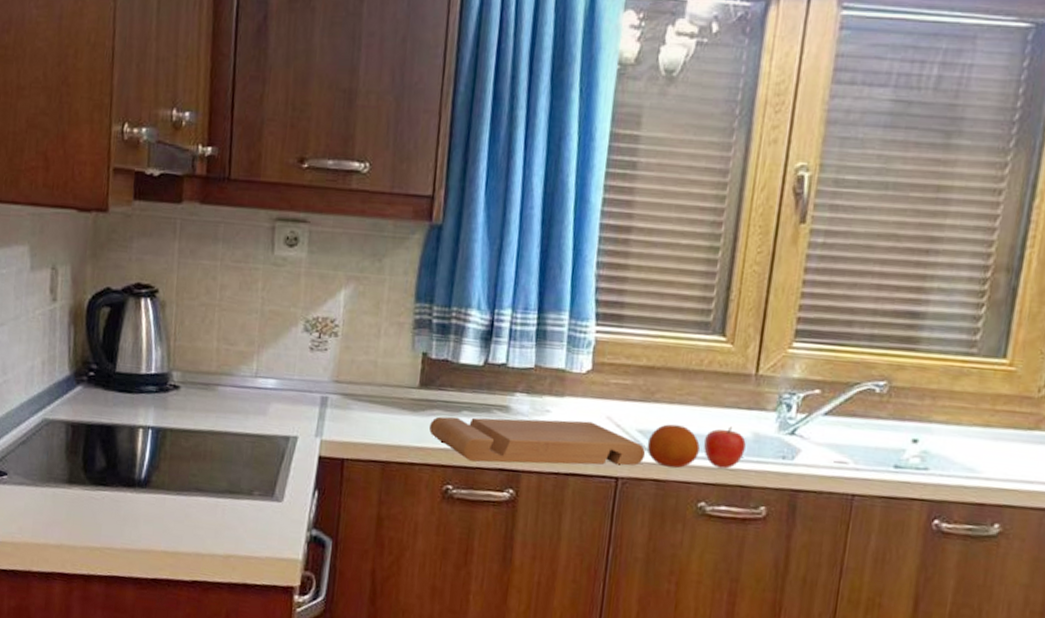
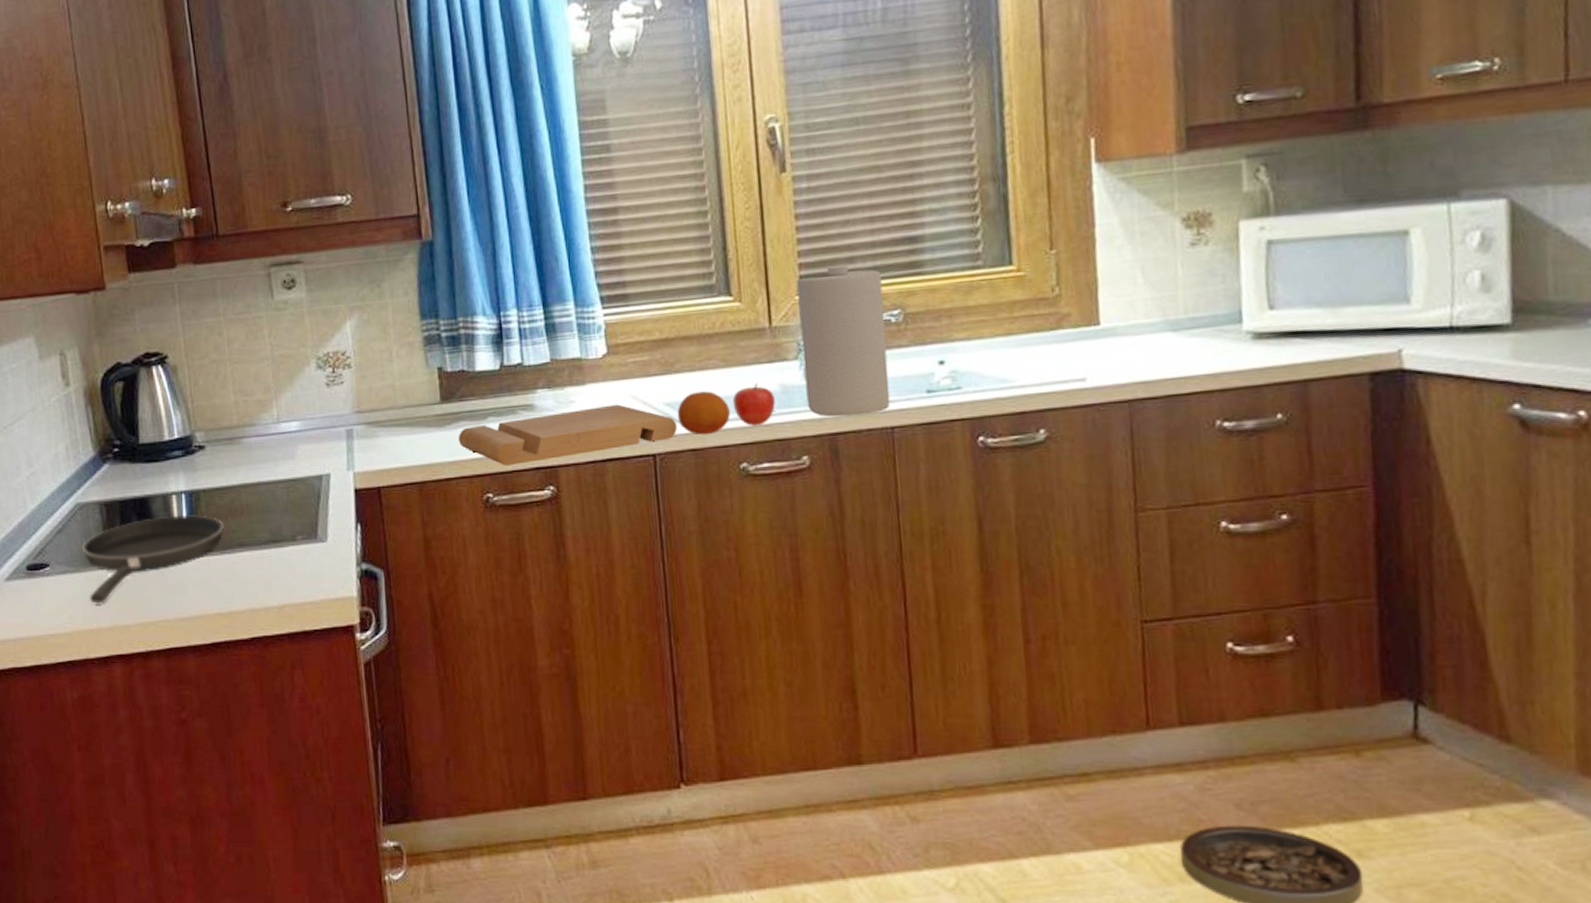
frying pan: none [42,447,185,520] -> present [82,515,224,603]
paper towel holder: none [775,326,876,478] -> present [796,265,891,418]

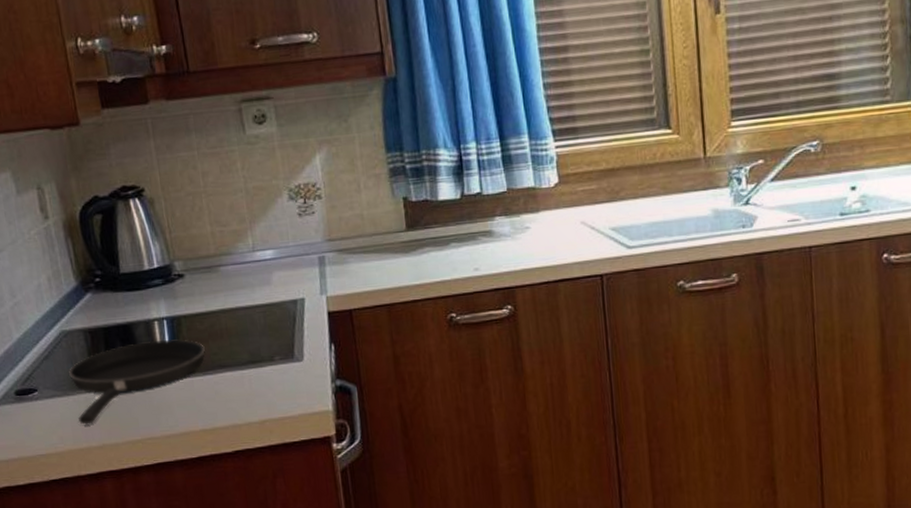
cutting board: present [458,404,678,467] -> none [423,229,623,288]
fruit: present [677,391,730,436] -> none [621,216,669,257]
fruit: present [732,383,776,426] -> none [670,208,709,248]
paper towel holder: present [796,265,891,418] -> none [728,100,809,239]

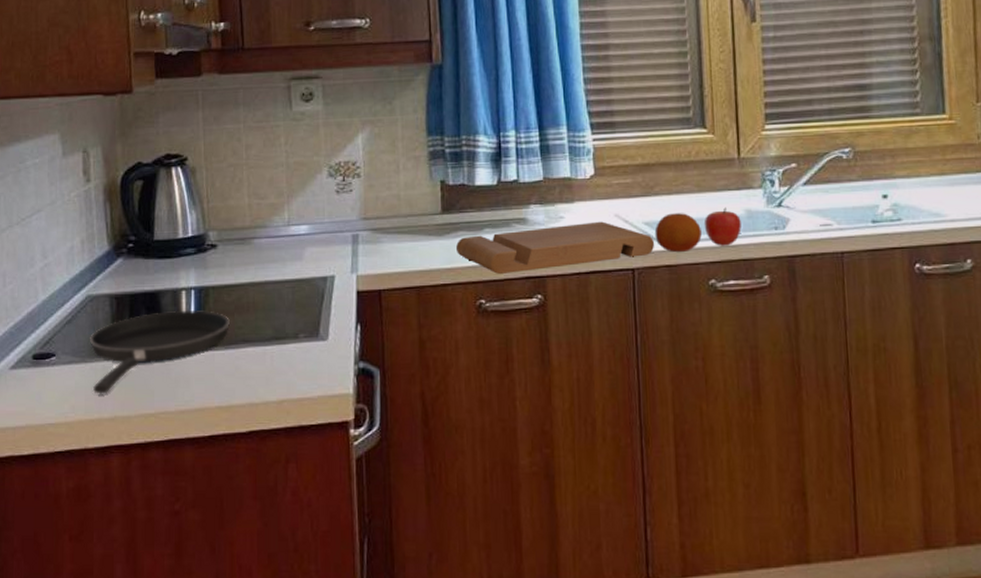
cutting board: none [423,229,623,288] -> present [456,221,655,275]
fruit: none [621,216,669,257] -> present [654,213,702,253]
fruit: none [670,208,709,248] -> present [703,207,741,246]

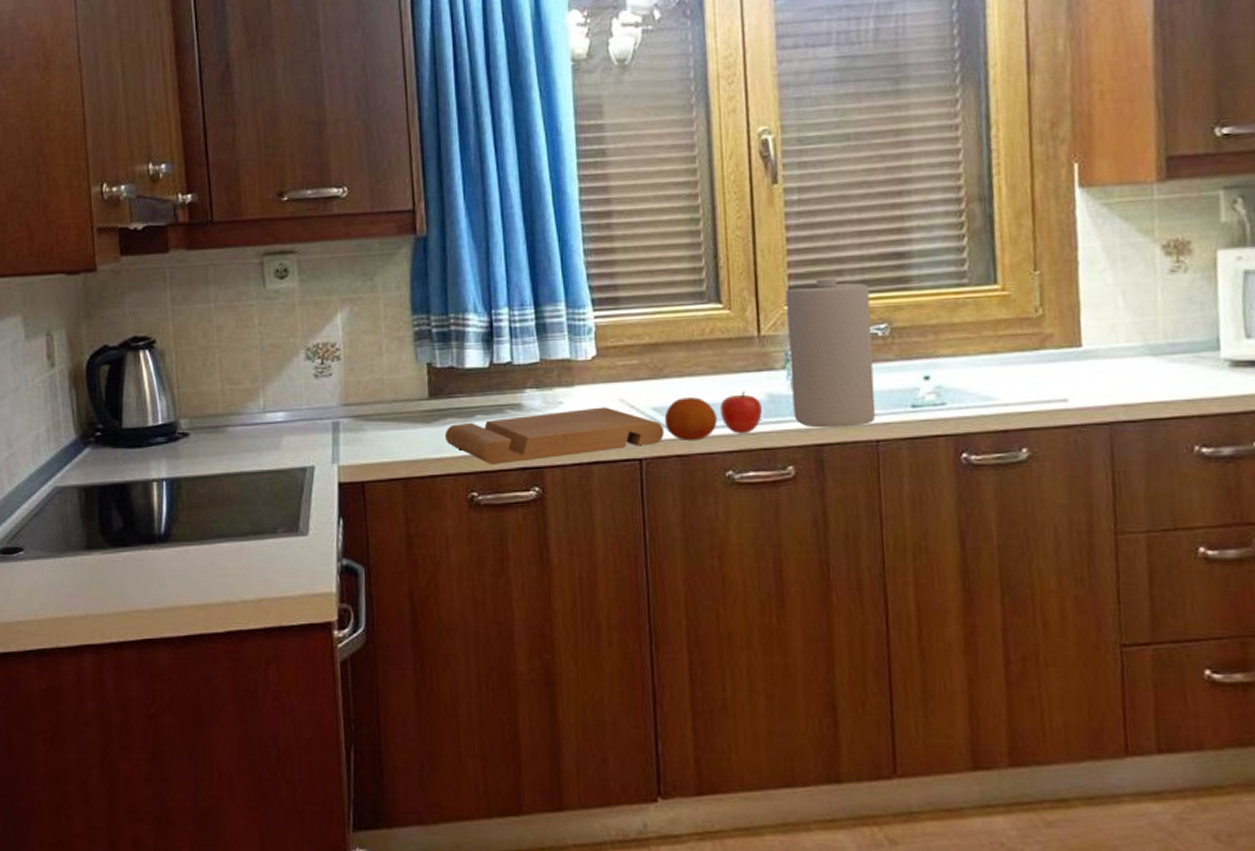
frying pan: present [90,310,230,393] -> none [58,502,204,590]
paper towel holder: none [762,107,841,241] -> present [786,278,876,428]

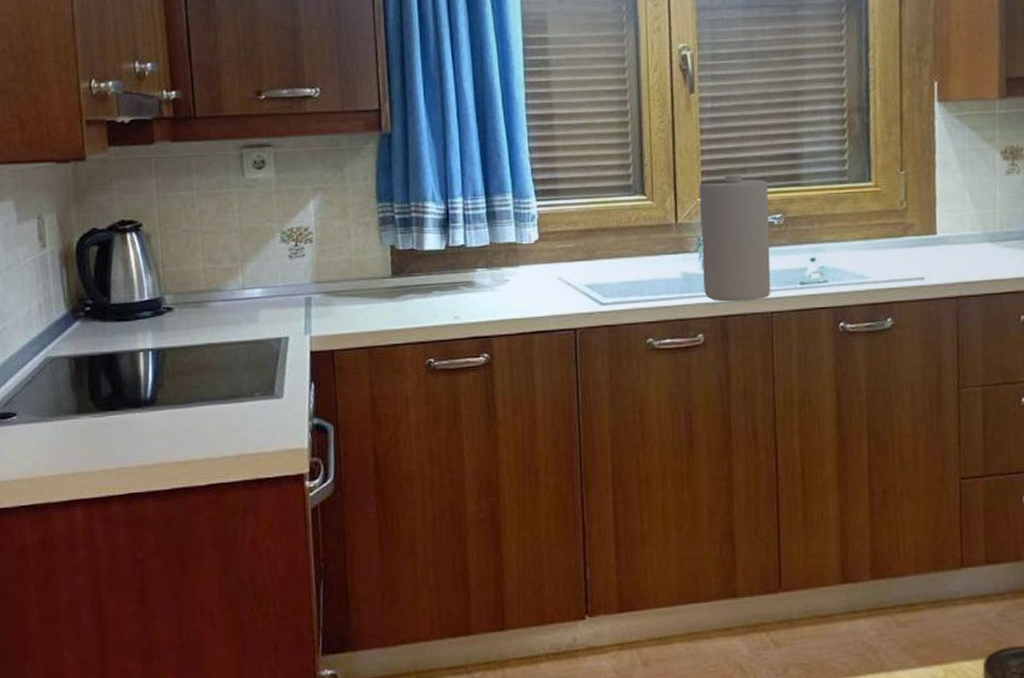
cutting board: present [445,407,665,466] -> none [406,284,596,335]
fruit: present [664,397,717,442] -> none [596,276,640,314]
fruit: present [719,391,762,434] -> none [642,270,678,307]

